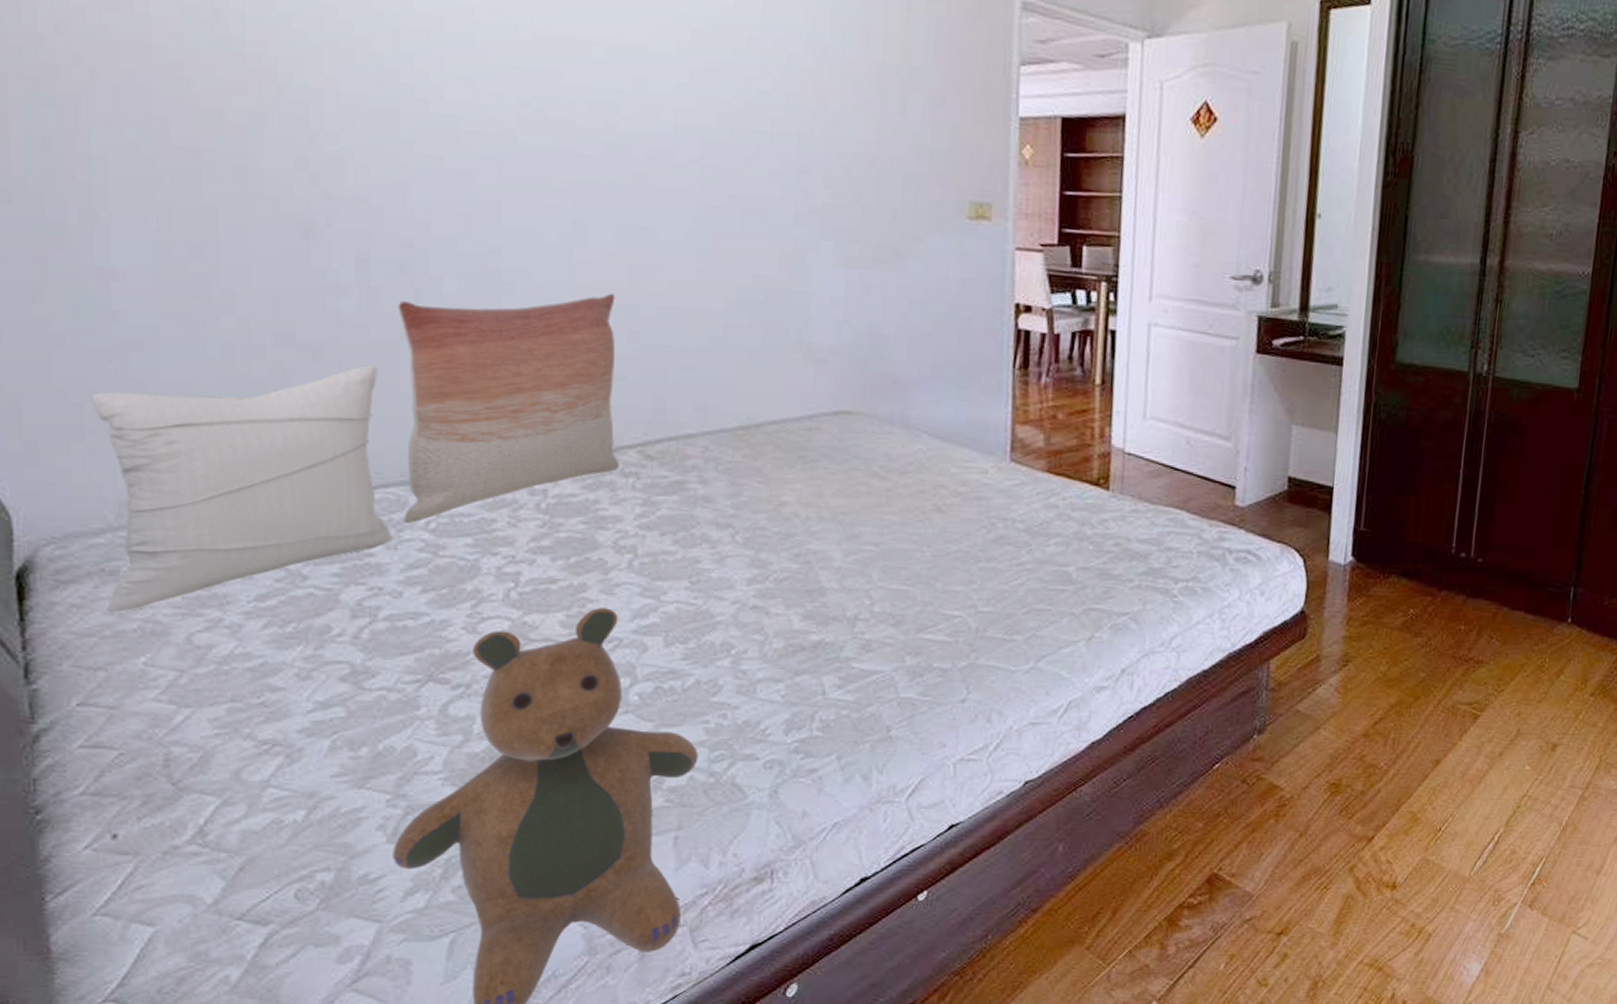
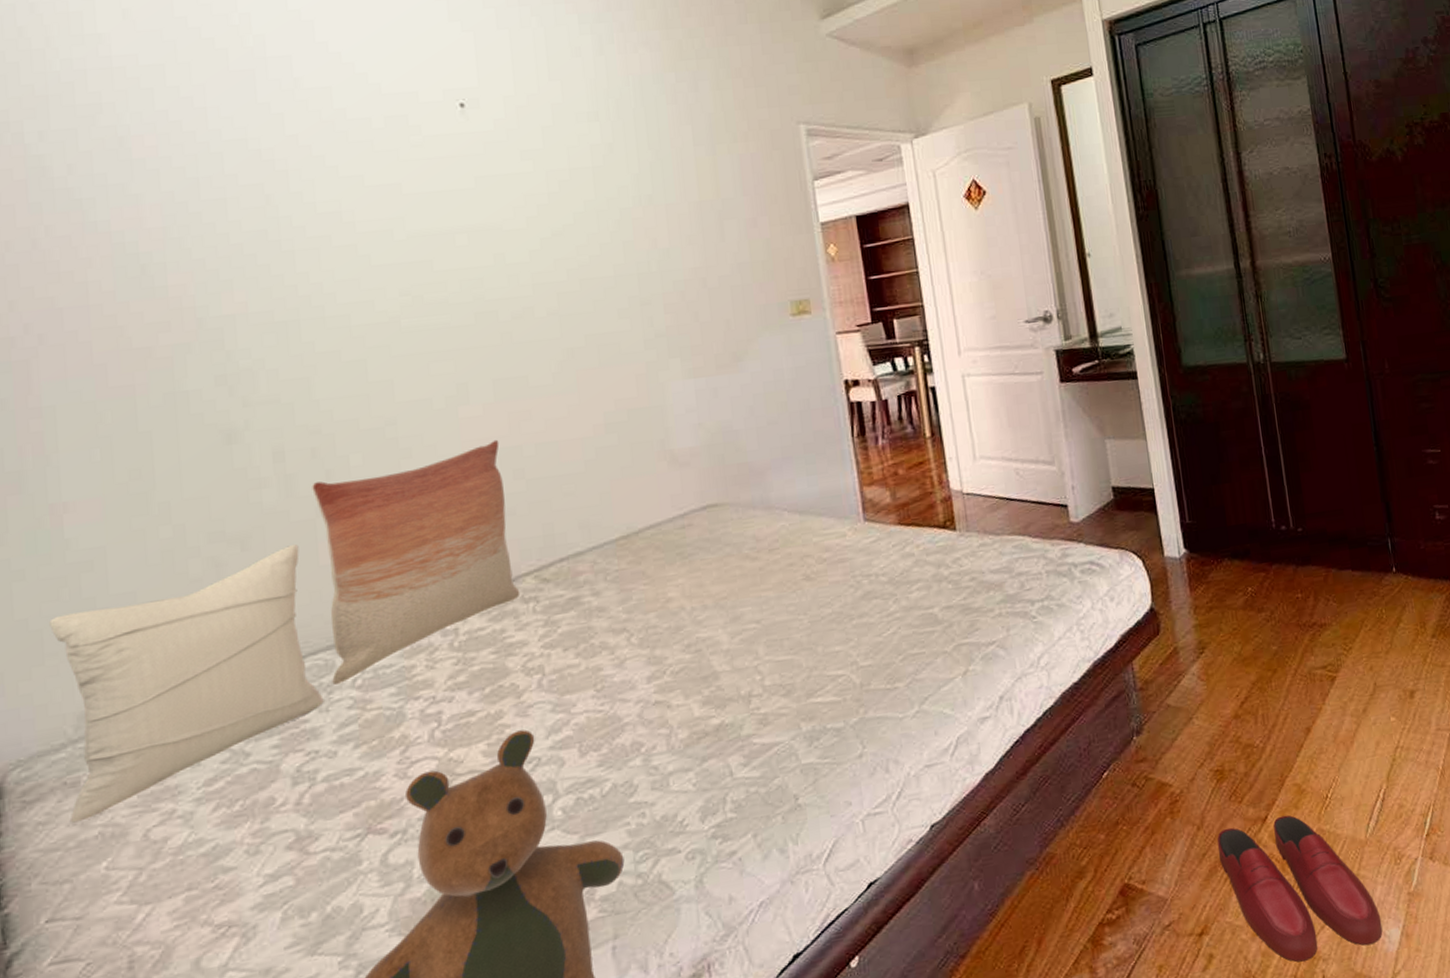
slippers: none [1316,839,1465,977] -> present [1217,815,1383,963]

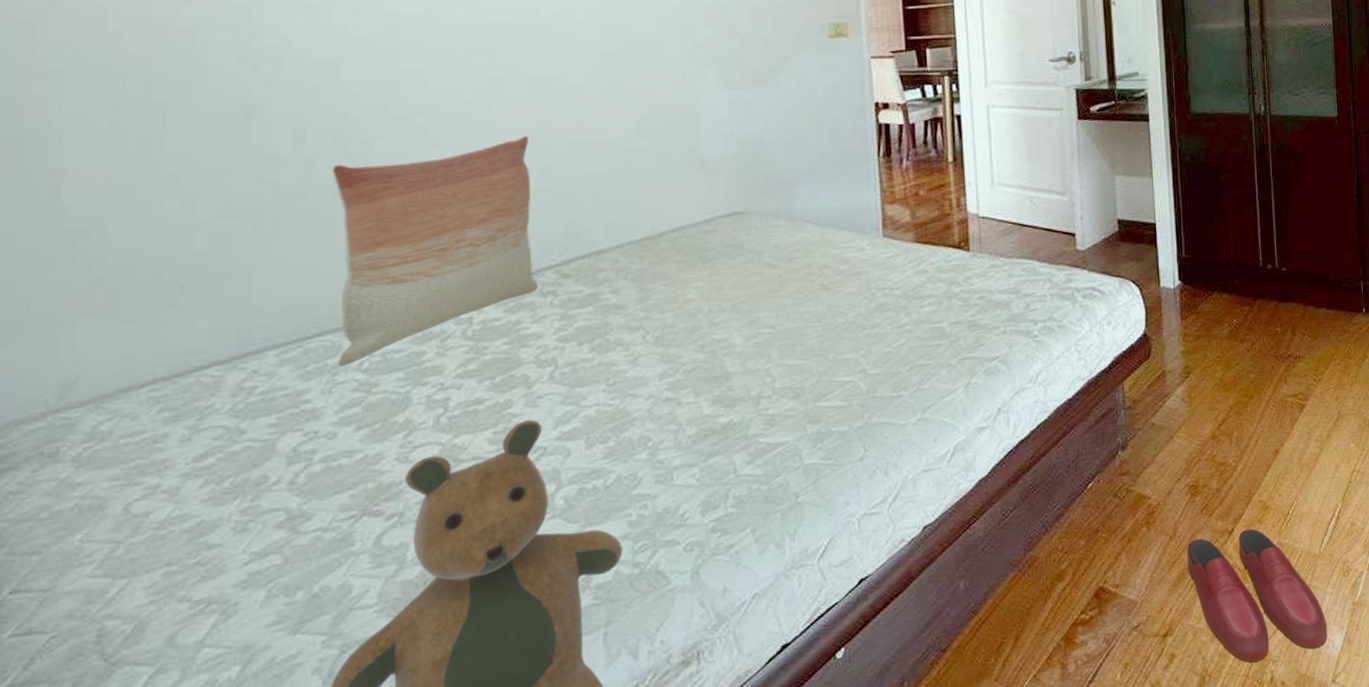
pillow: present [49,545,324,823] -> none [38,226,327,494]

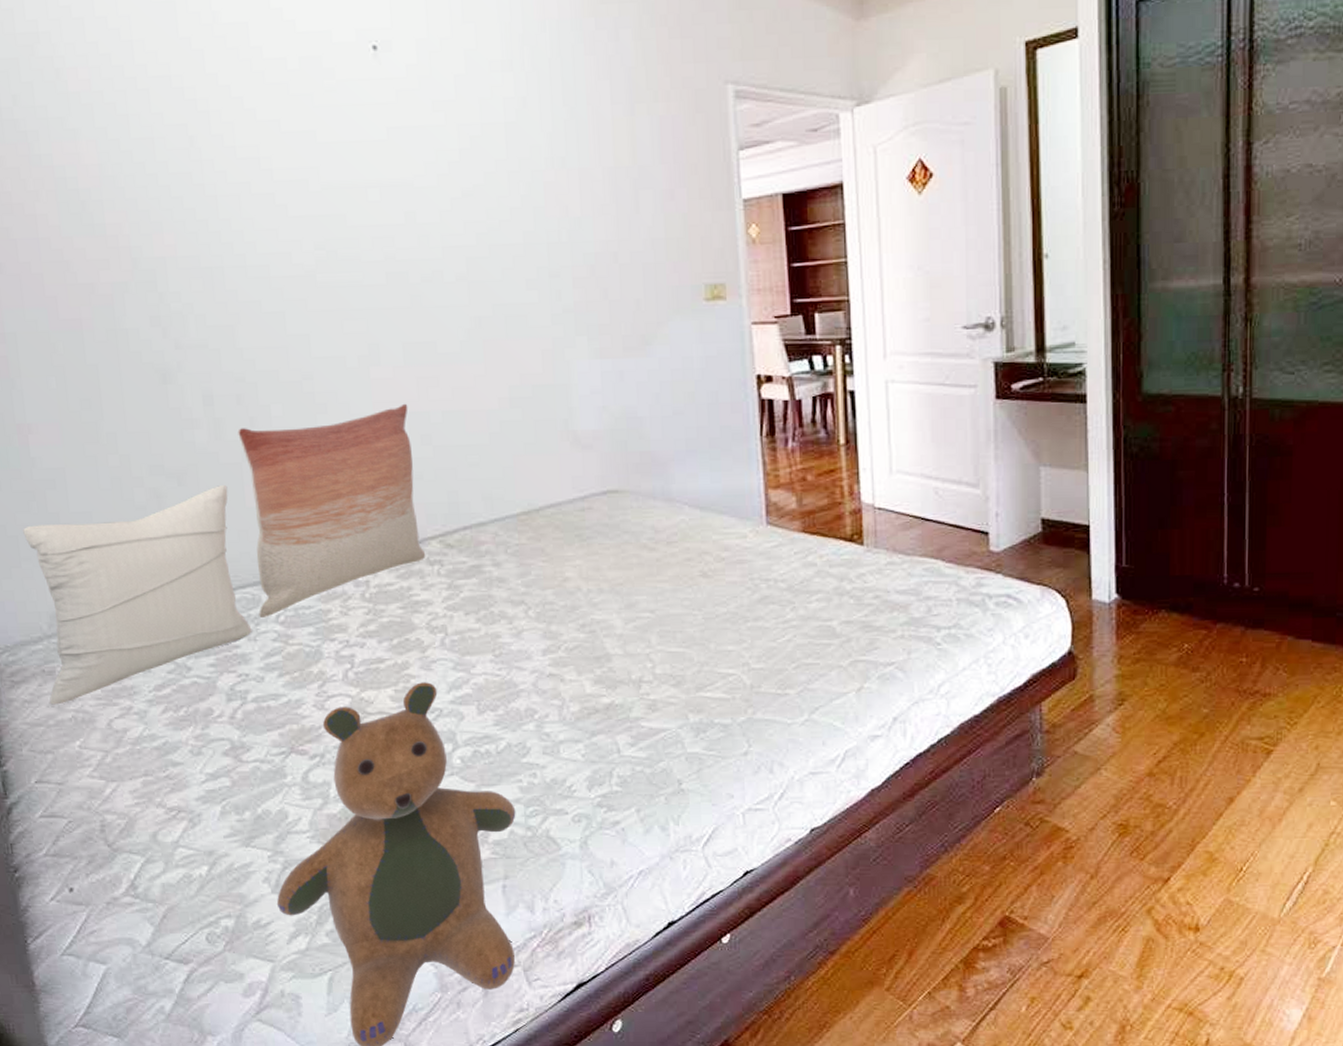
pillow: none [38,226,327,494] -> present [23,485,252,705]
slippers: present [1187,528,1328,663] -> none [1111,880,1283,1021]

